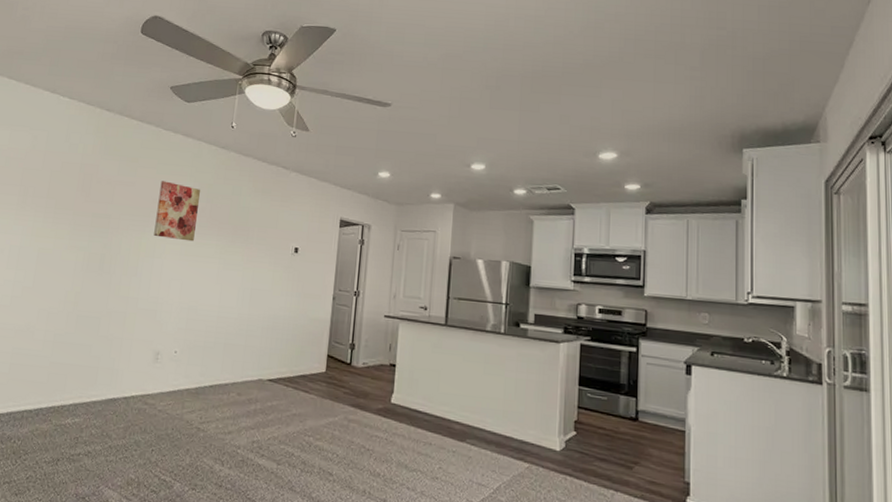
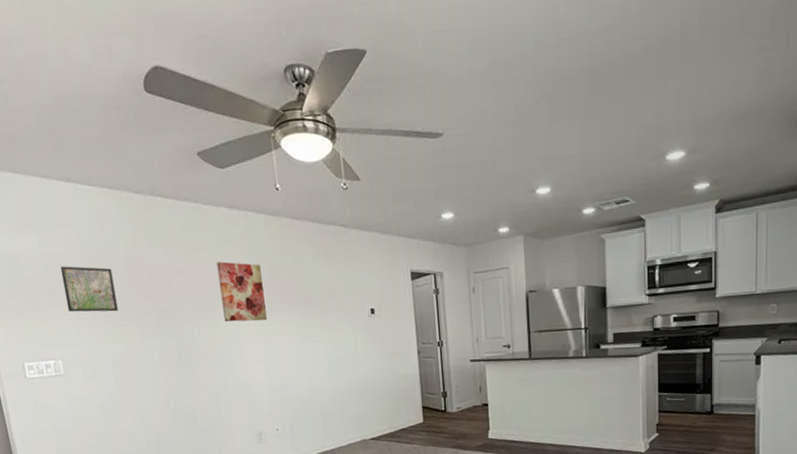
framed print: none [13,161,65,210] -> present [60,266,119,312]

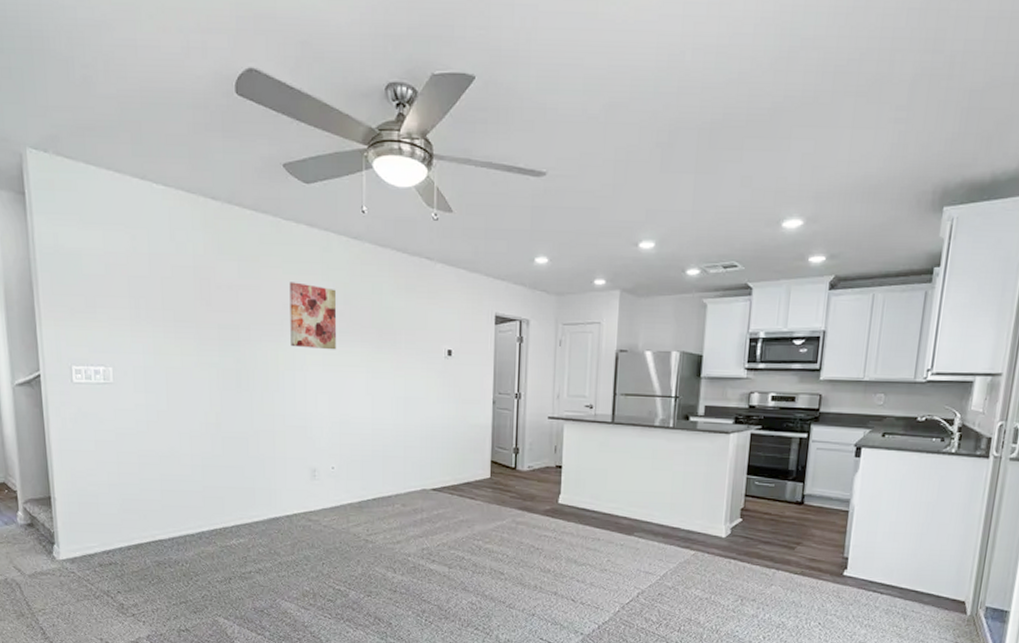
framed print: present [60,266,119,312] -> none [123,268,179,322]

